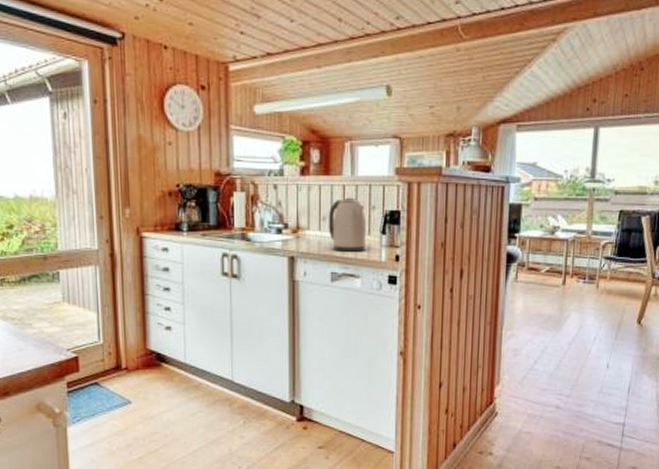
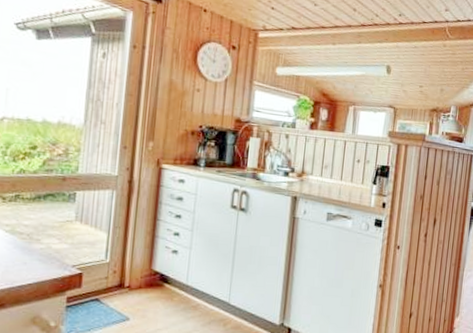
kettle: present [328,197,367,252] -> none [328,151,361,198]

